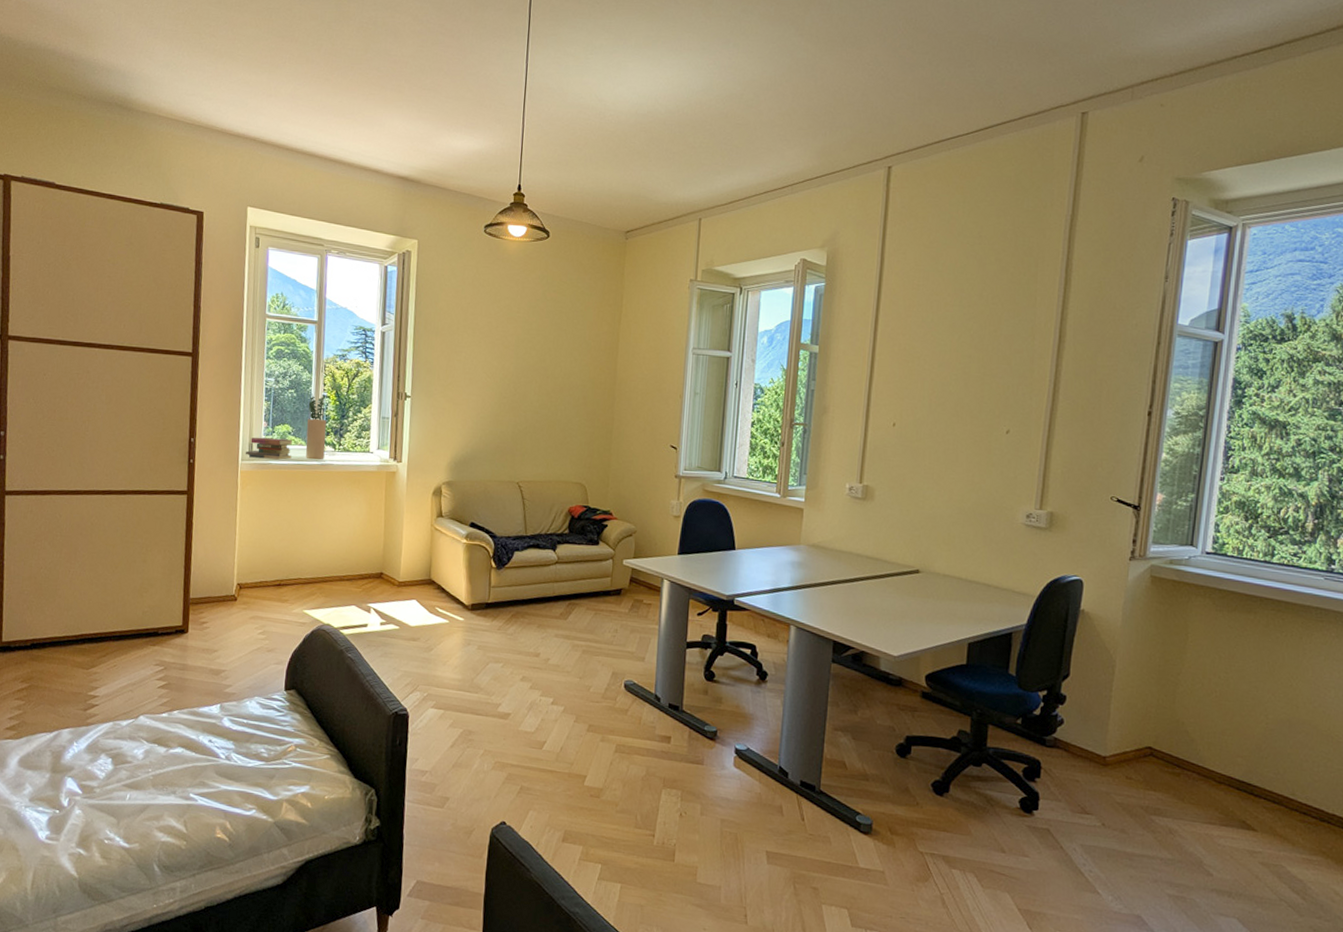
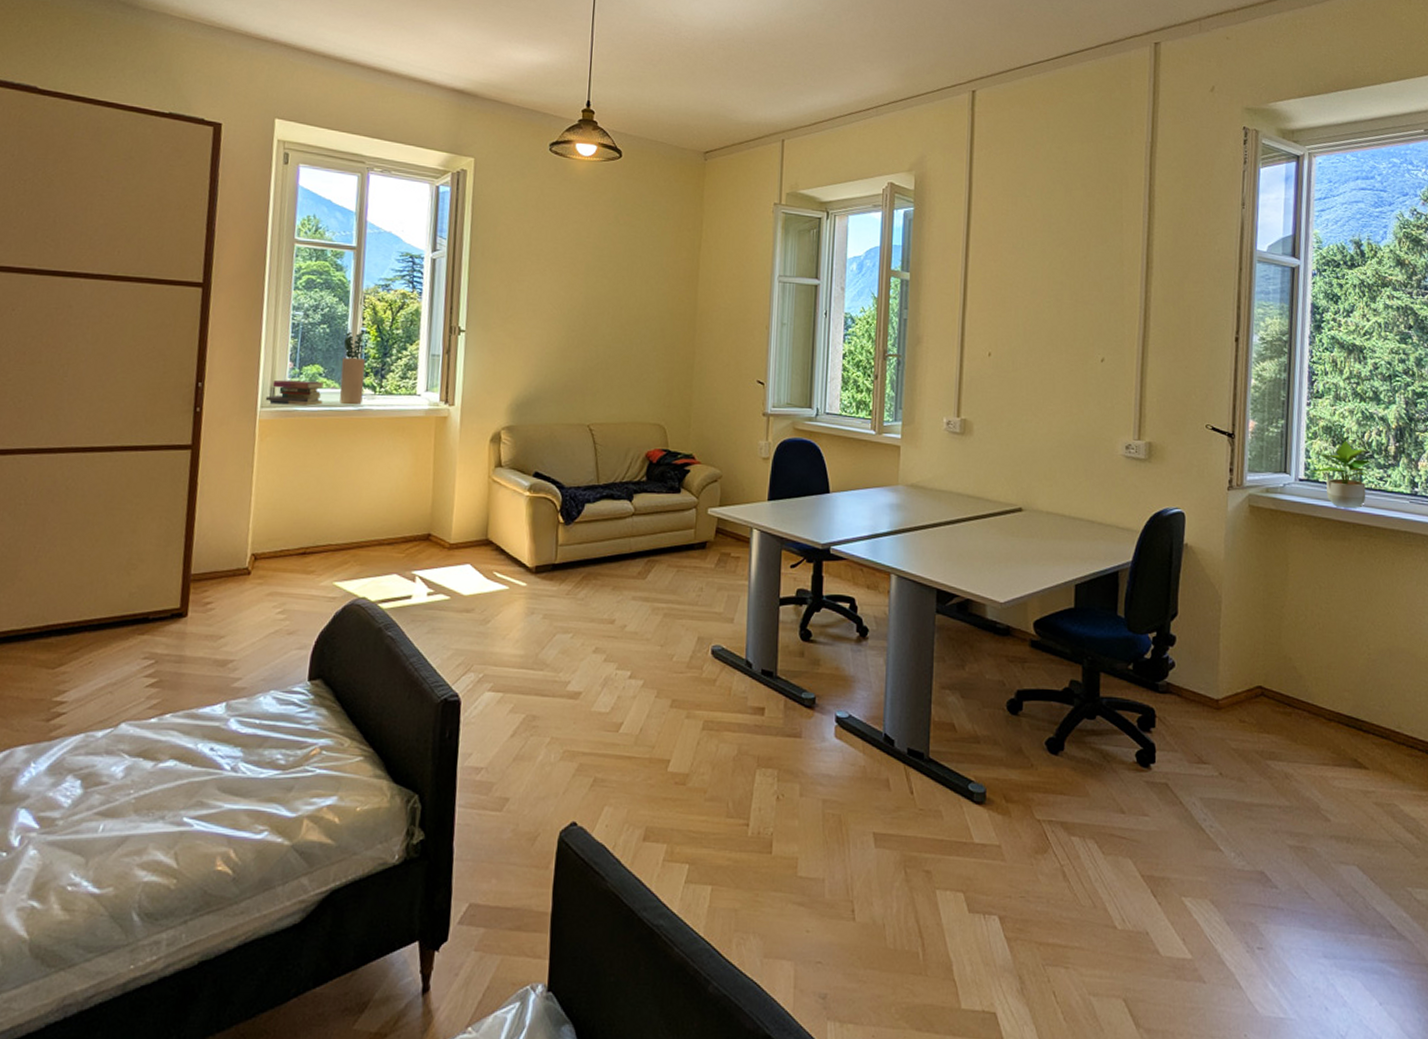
potted plant: none [1216,516,1287,583] -> present [1308,440,1373,508]

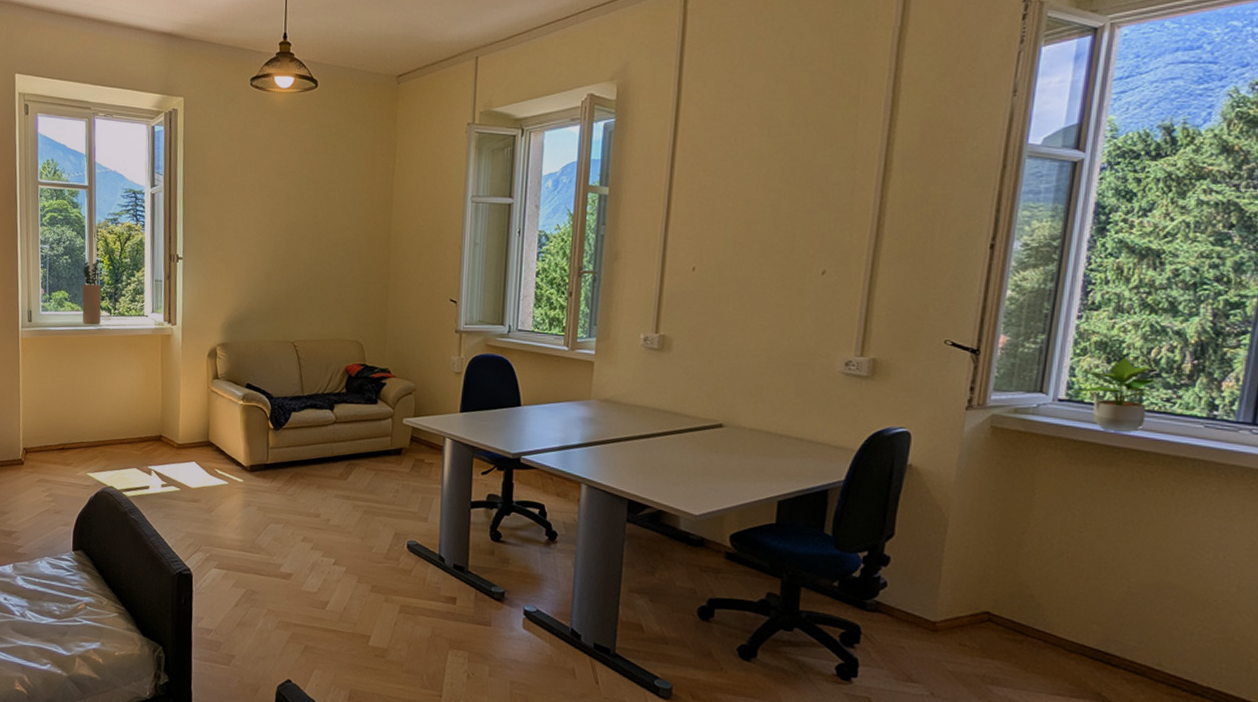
books: present [265,379,324,406] -> none [24,304,69,326]

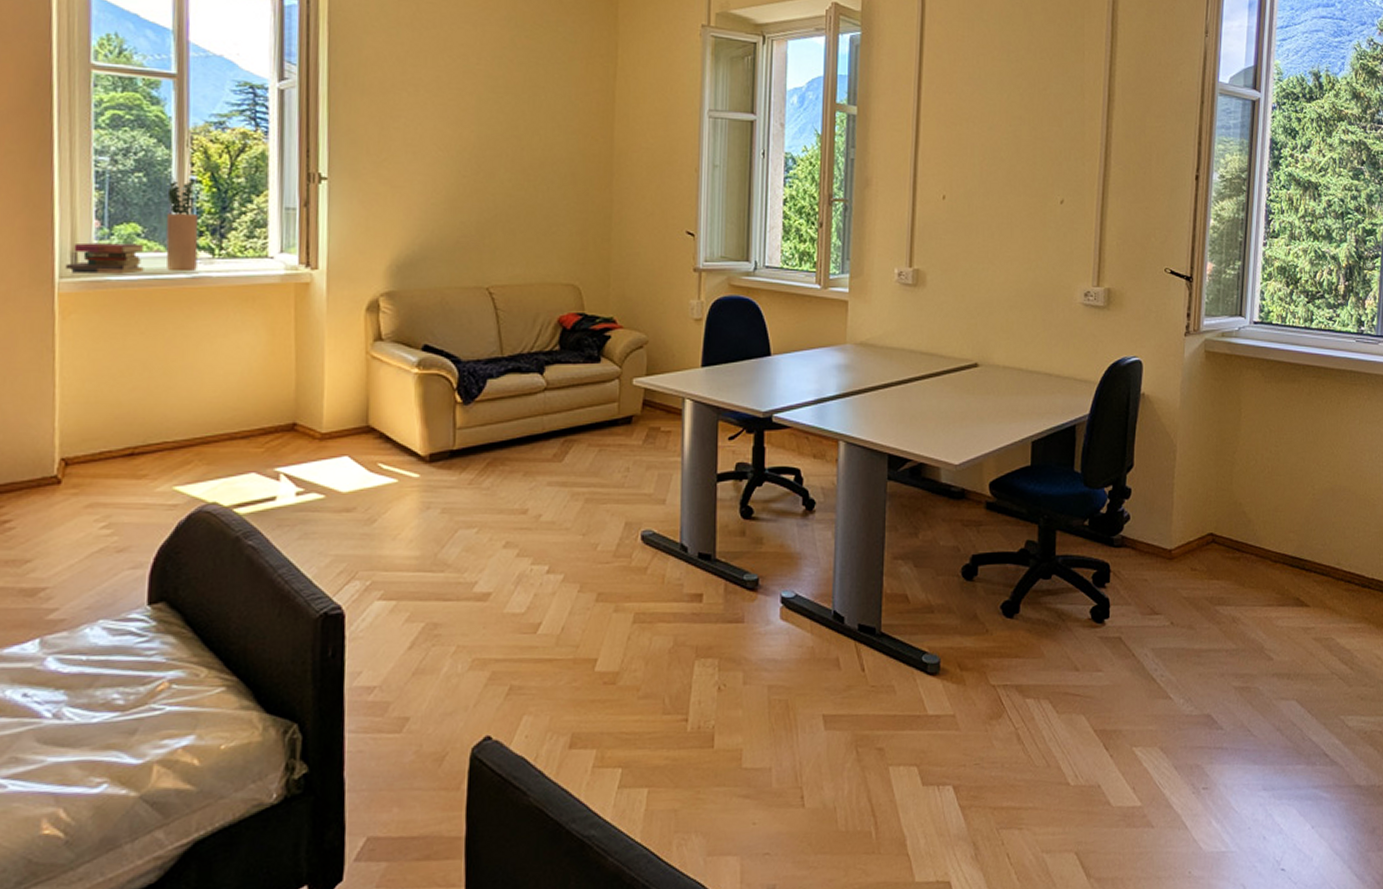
books: none [24,304,69,326] -> present [64,242,144,274]
potted plant: present [1071,357,1158,432] -> none [1263,281,1323,349]

